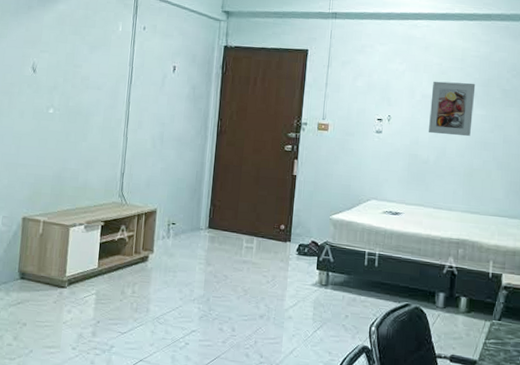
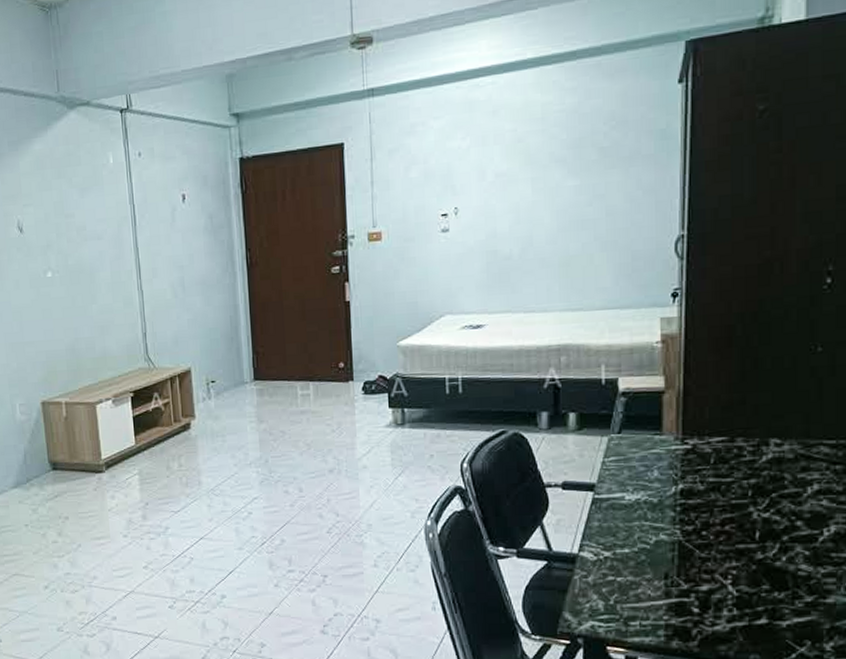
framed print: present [429,81,476,137] -> none [507,146,564,221]

